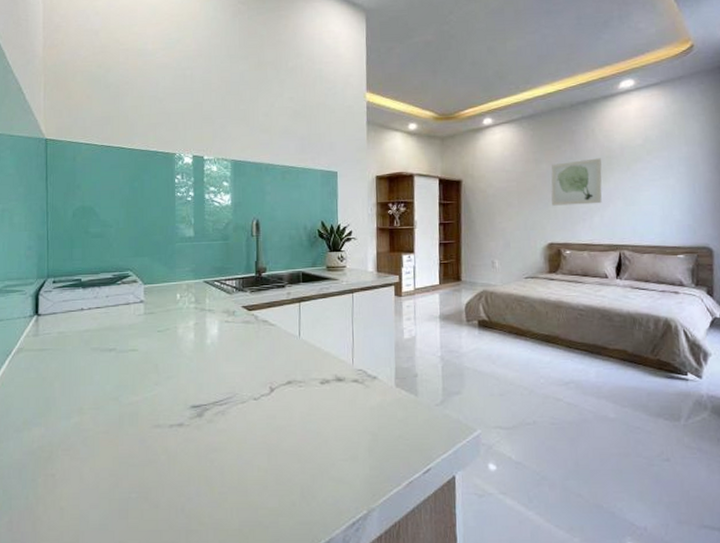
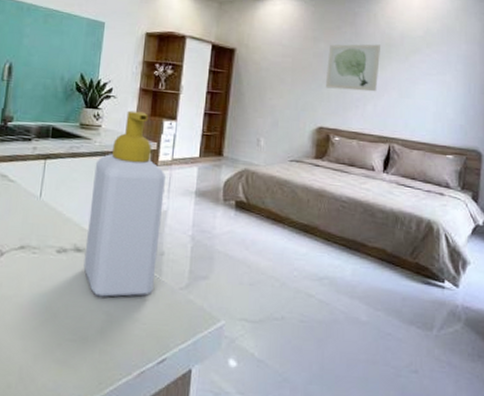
soap bottle: none [345,249,412,419] -> present [83,110,166,297]

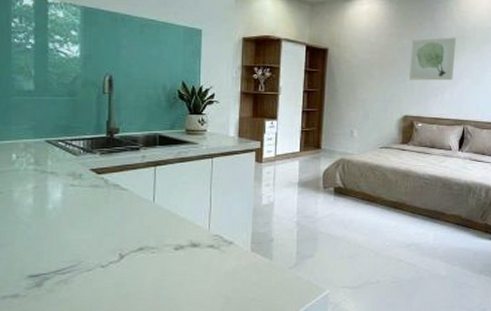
soap bottle: present [83,110,166,297] -> none [201,114,270,284]

